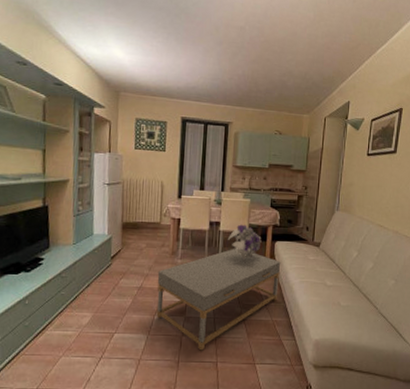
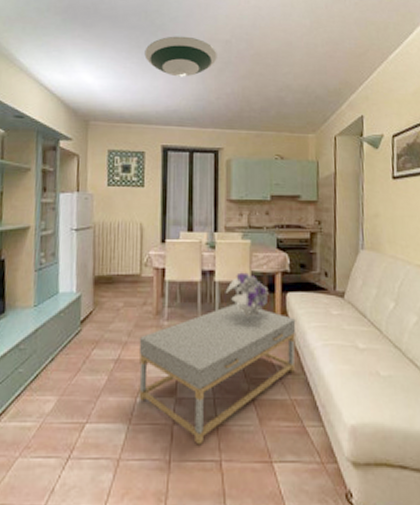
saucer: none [169,19,232,58] -> present [144,36,217,77]

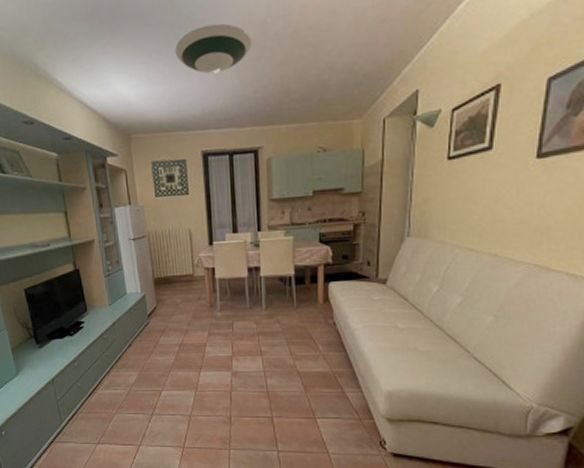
coffee table: present [138,303,296,445] -> none [197,294,338,406]
bouquet: present [225,272,269,316] -> none [270,266,312,305]

